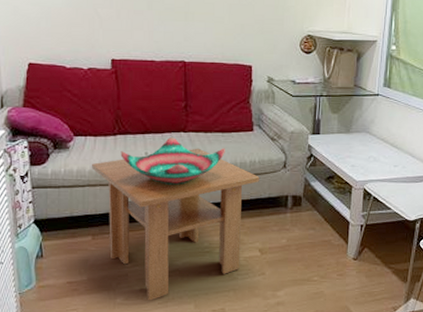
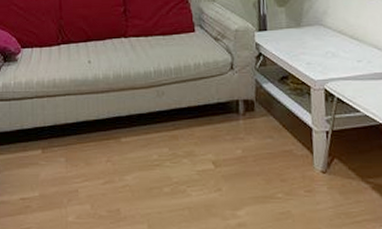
coffee table: present [92,148,259,301] -> none [39,53,206,220]
decorative bowl: present [120,137,225,186] -> none [65,44,168,94]

